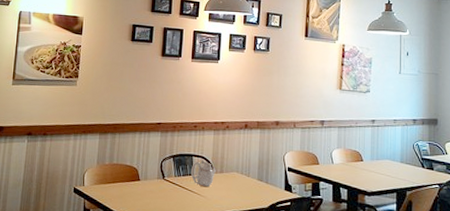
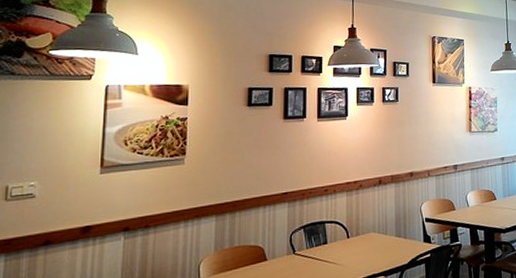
teapot: present [190,160,217,187] -> none [324,225,352,255]

